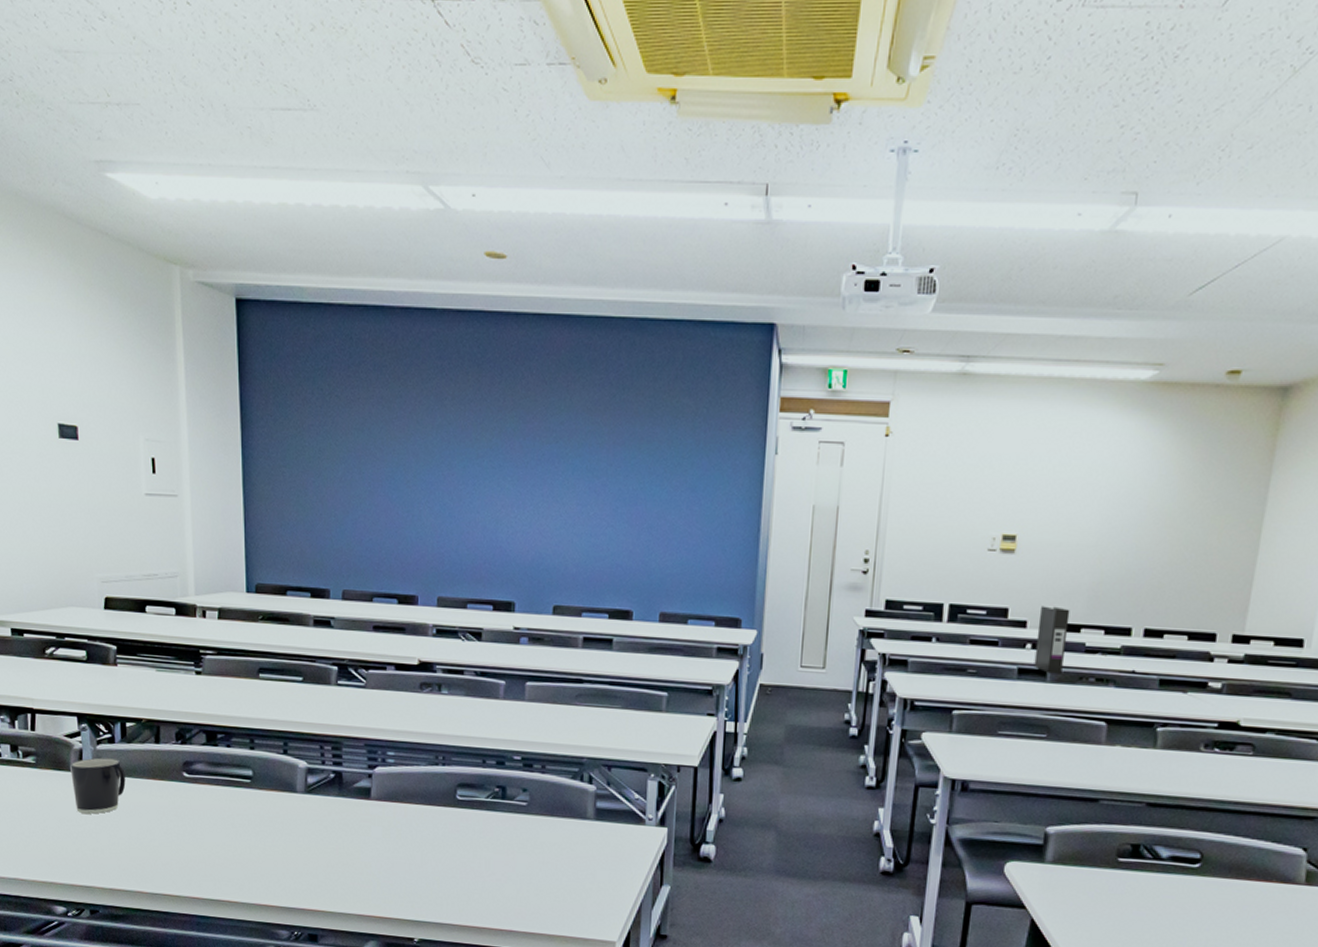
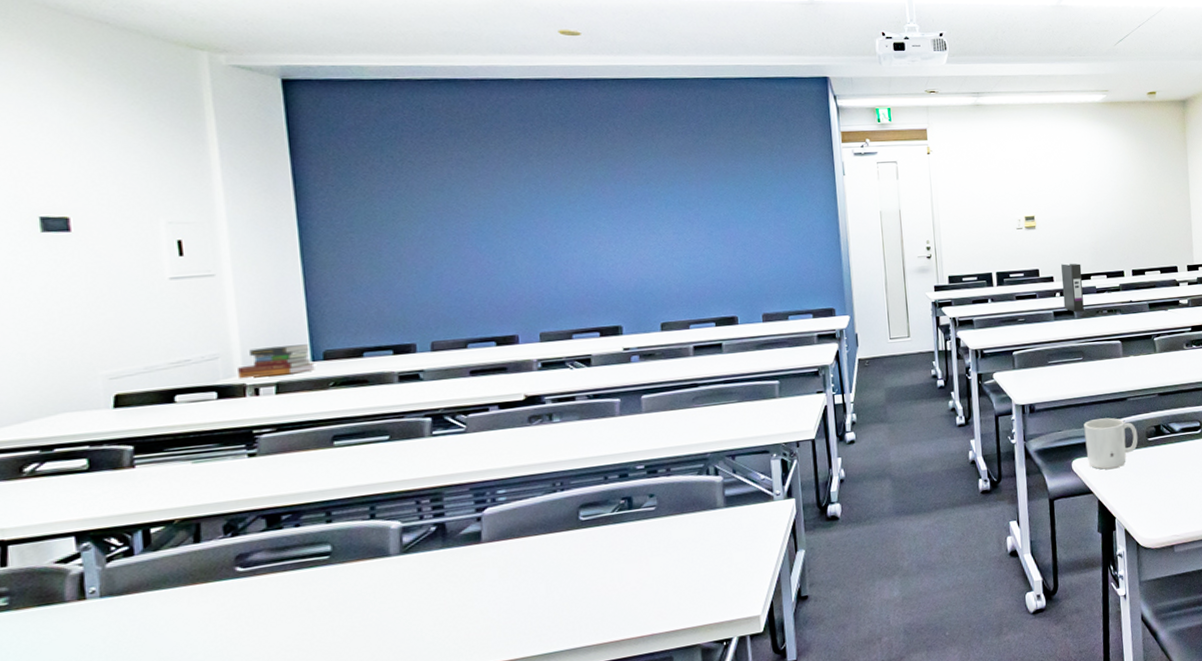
mug: present [70,757,126,814] -> none [65,572,152,649]
books: none [191,572,249,602] -> present [238,344,315,379]
mug: none [1026,817,1105,885] -> present [1084,417,1138,470]

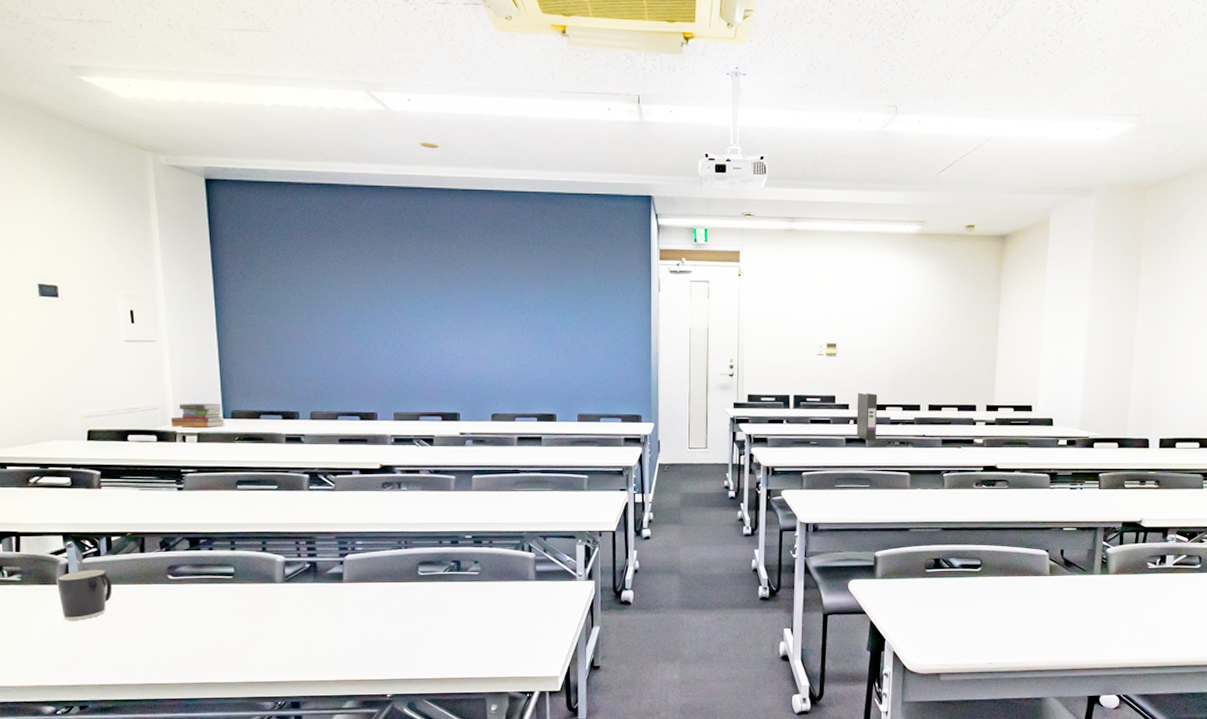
mug: none [65,572,152,649] -> present [56,569,112,620]
mug: present [1084,417,1138,470] -> none [863,545,916,593]

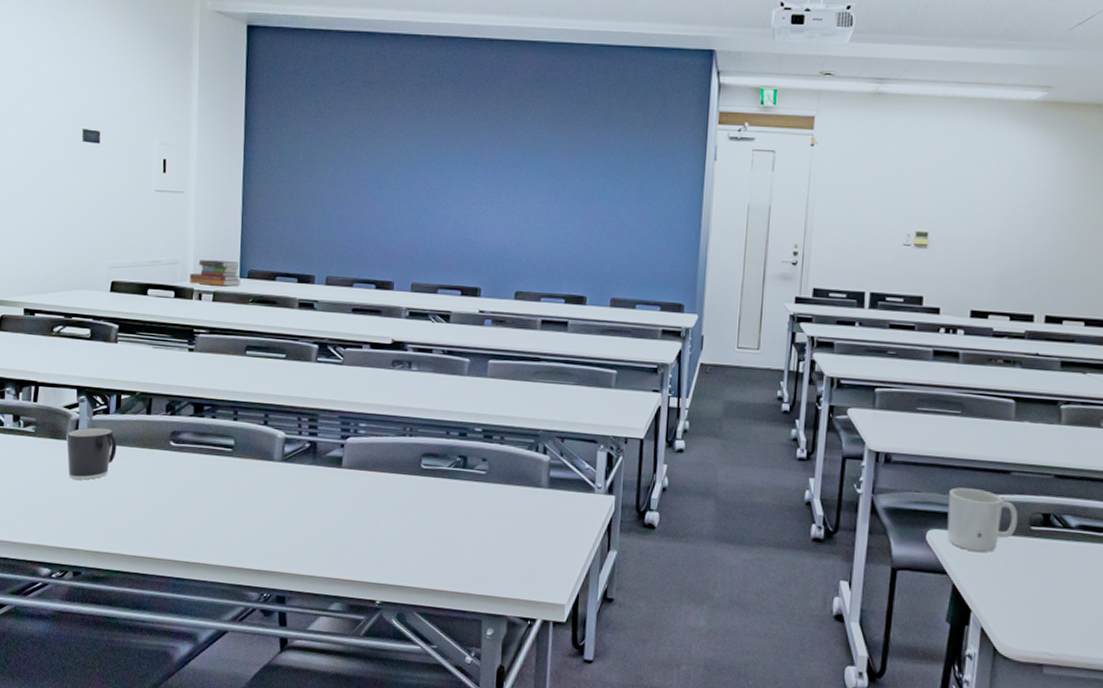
binder: present [856,392,878,441] -> none [947,294,978,356]
mug: none [863,545,916,593] -> present [946,487,1018,552]

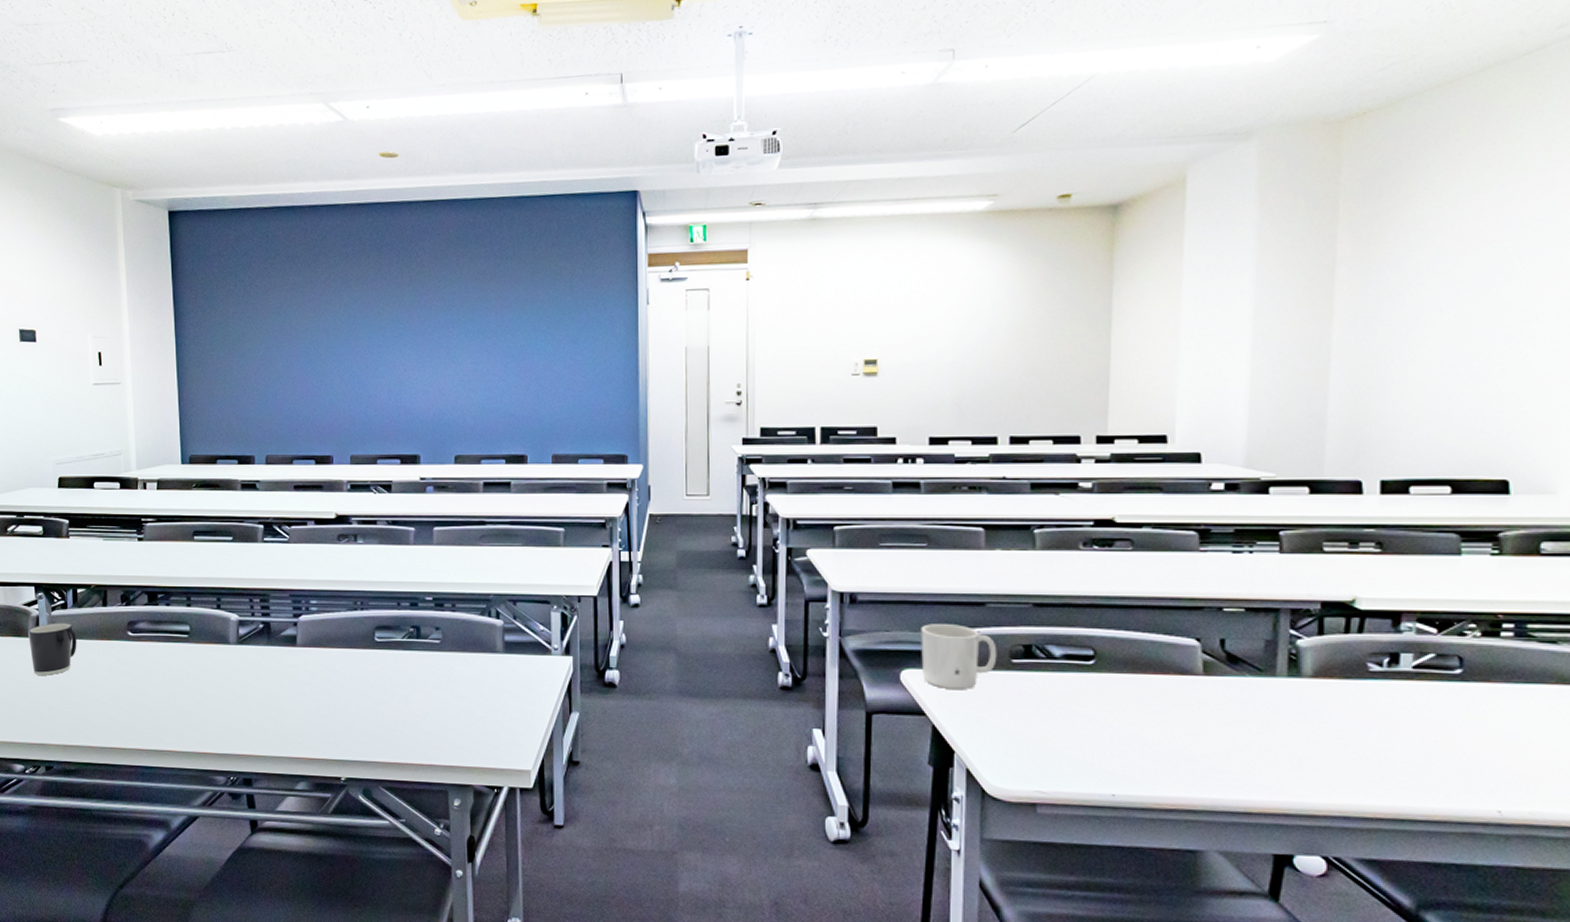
books: present [190,260,241,287] -> none [133,448,183,474]

